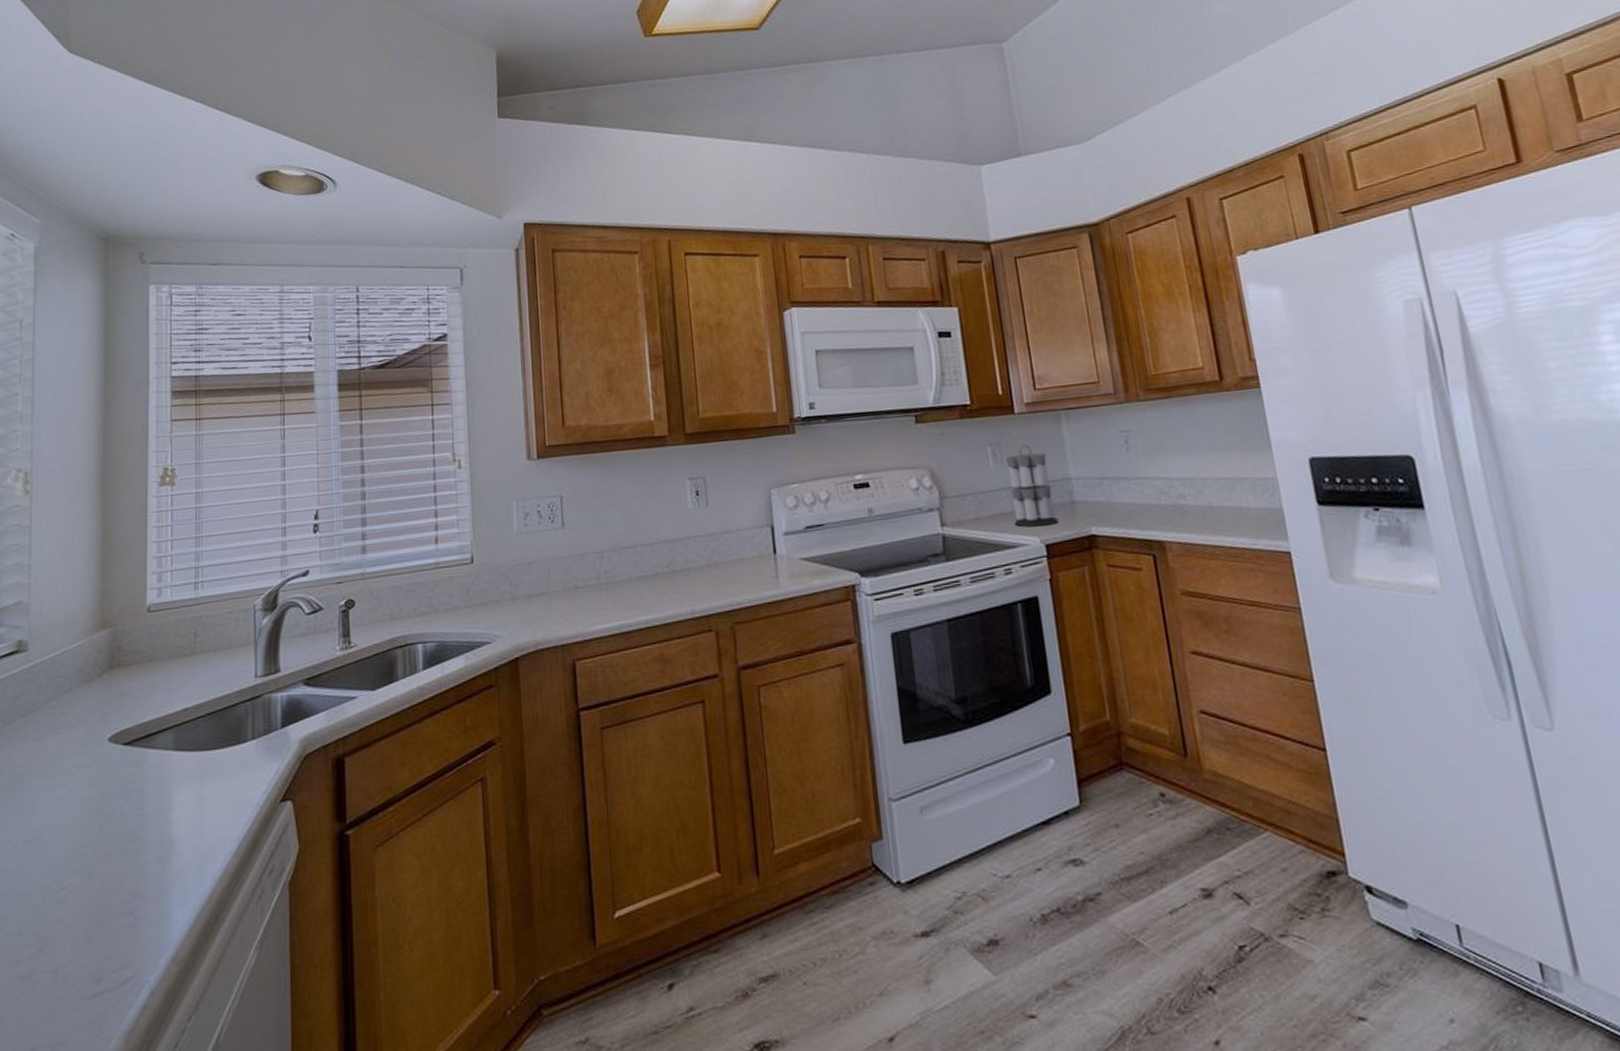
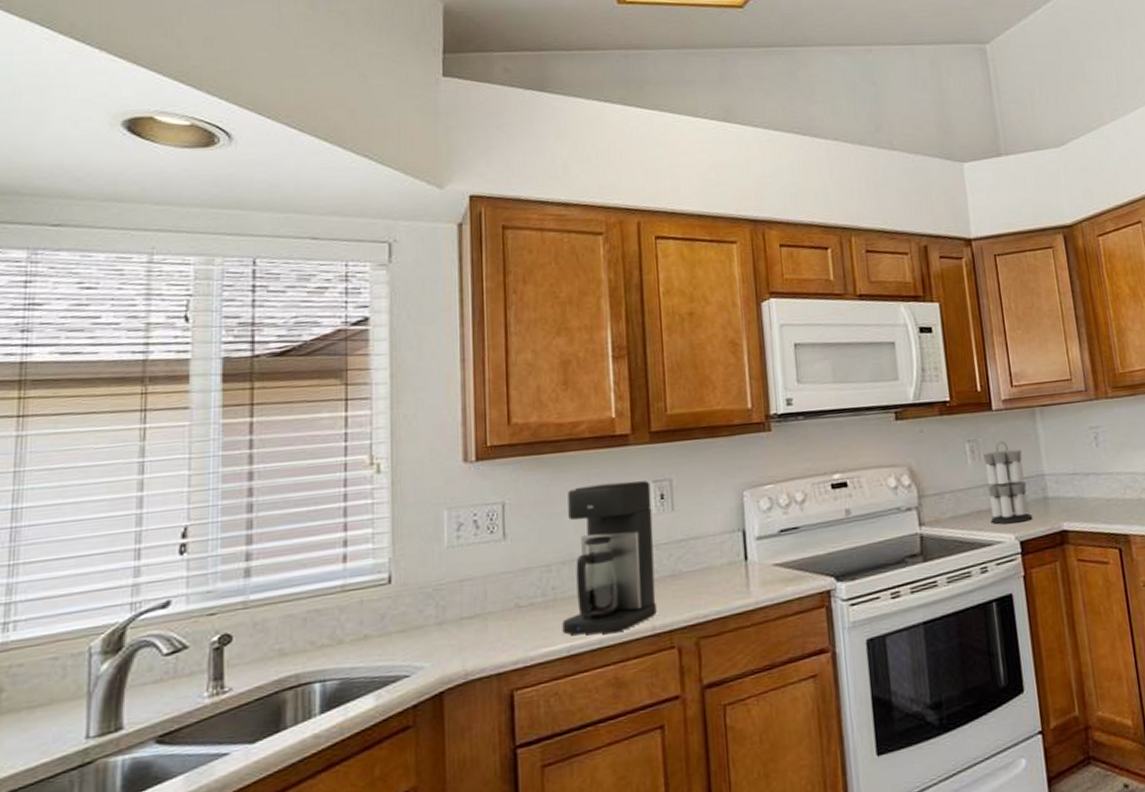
coffee maker: none [614,478,696,616] -> present [562,481,657,635]

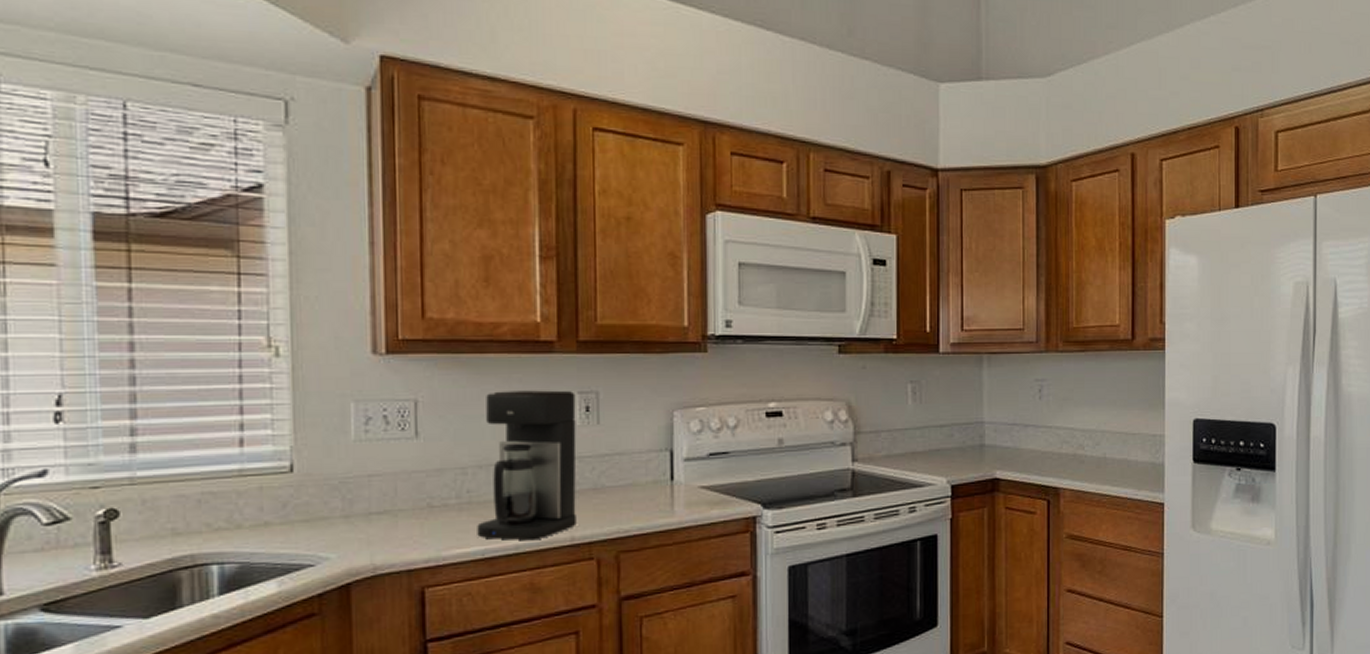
spice rack: present [983,440,1032,525] -> none [925,384,966,468]

